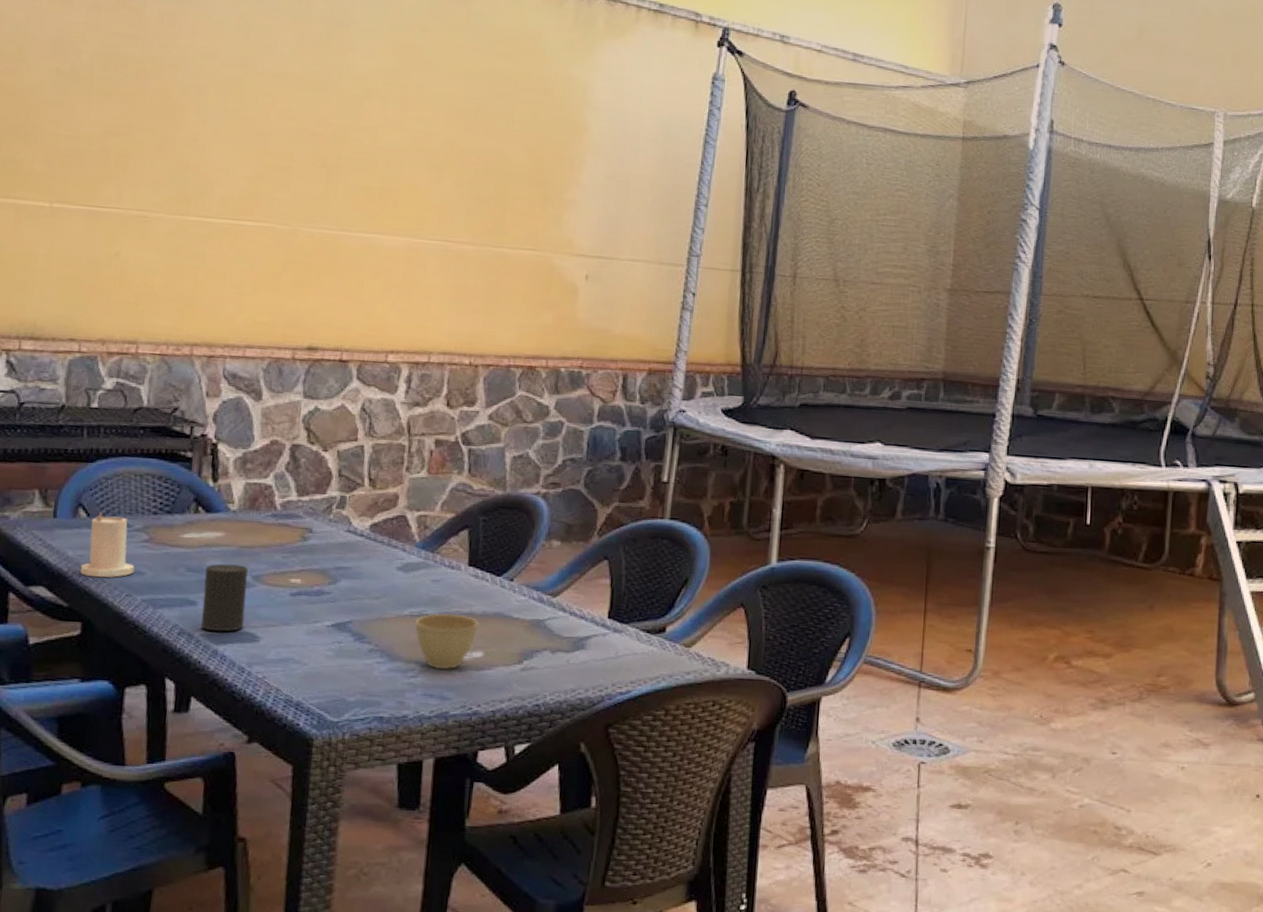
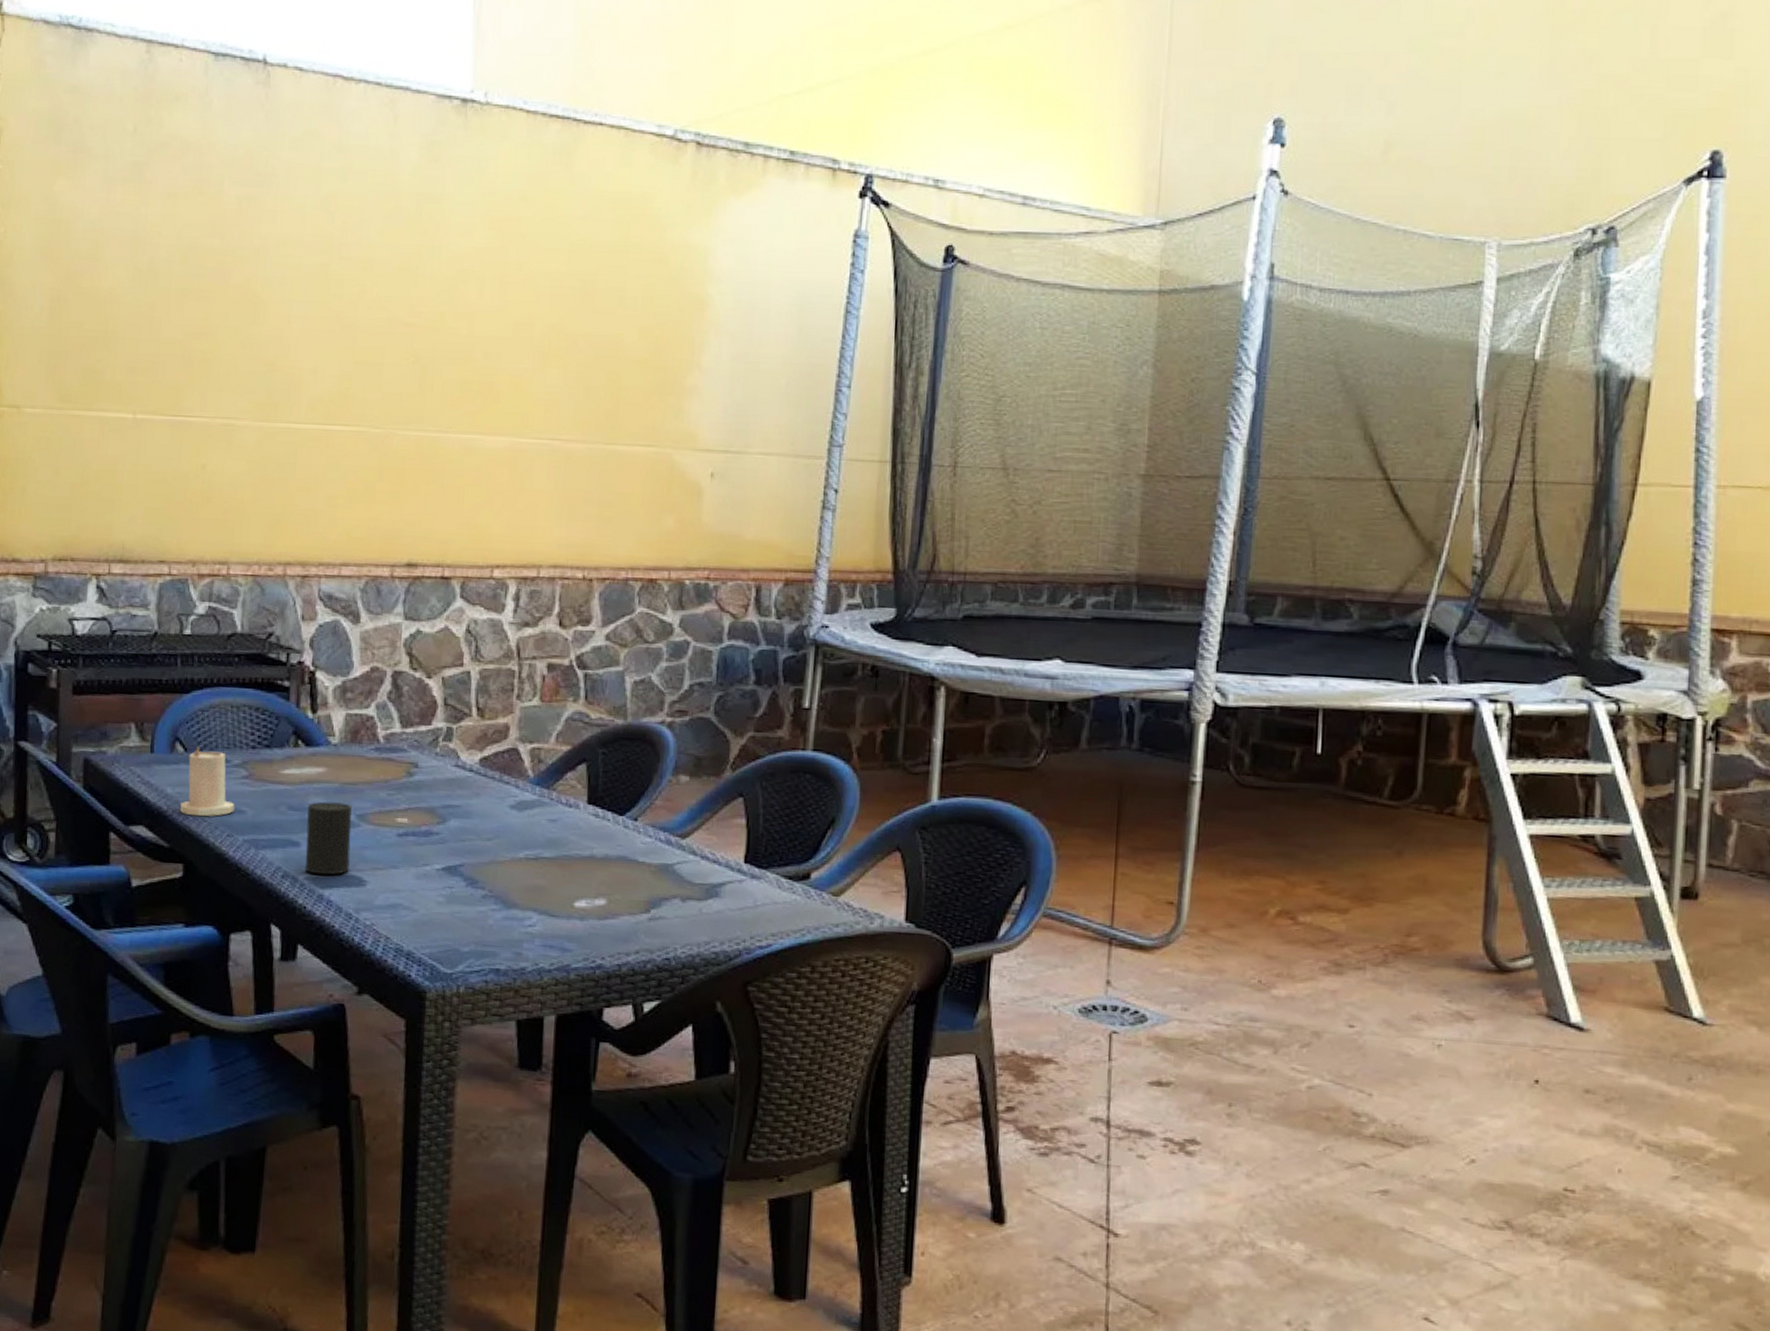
cup: present [415,613,479,670] -> none [531,856,600,918]

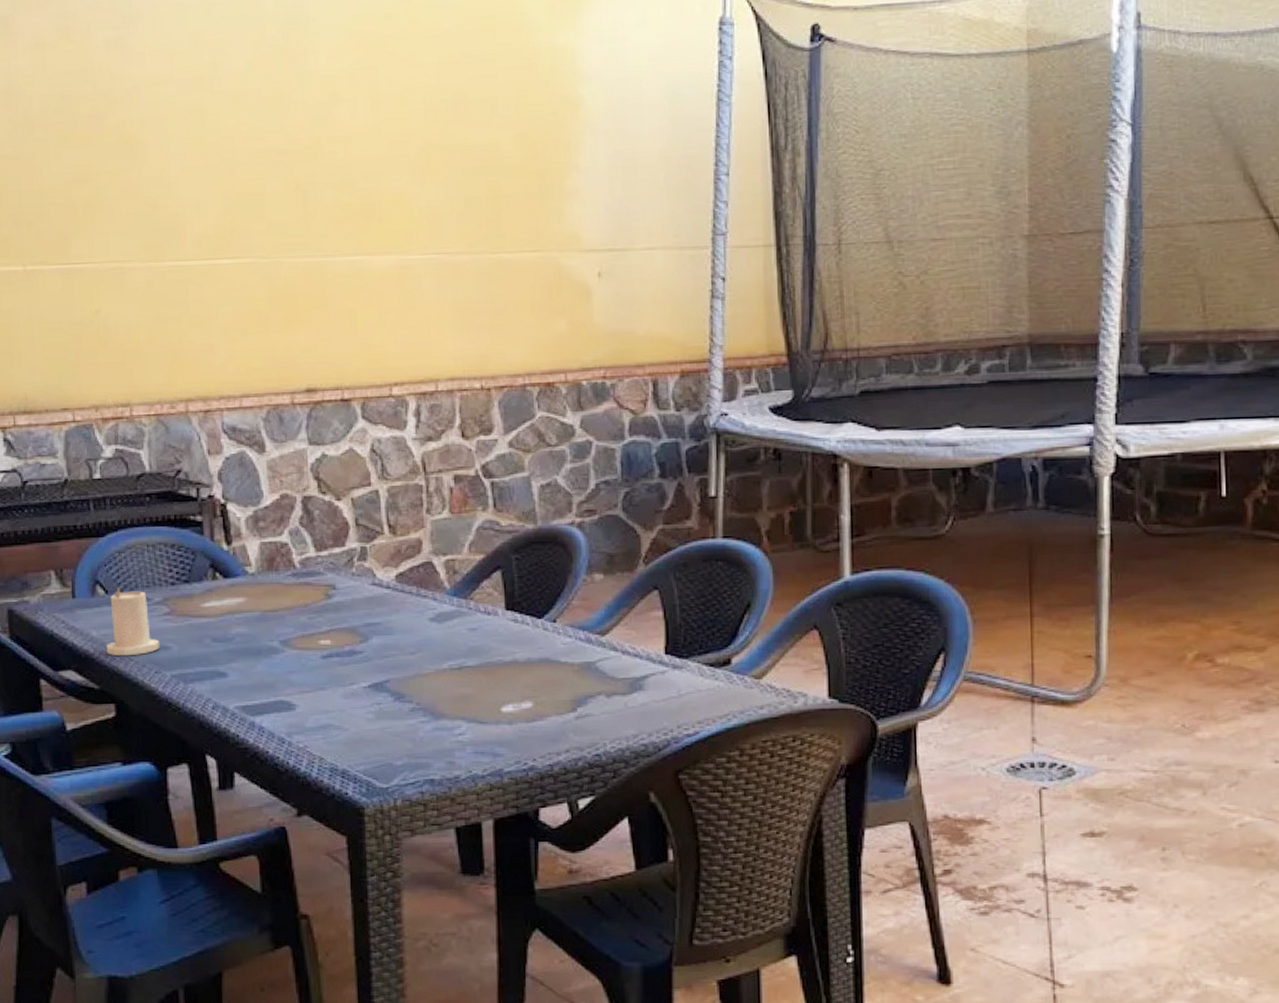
cup: present [305,801,352,875] -> none [231,630,279,703]

